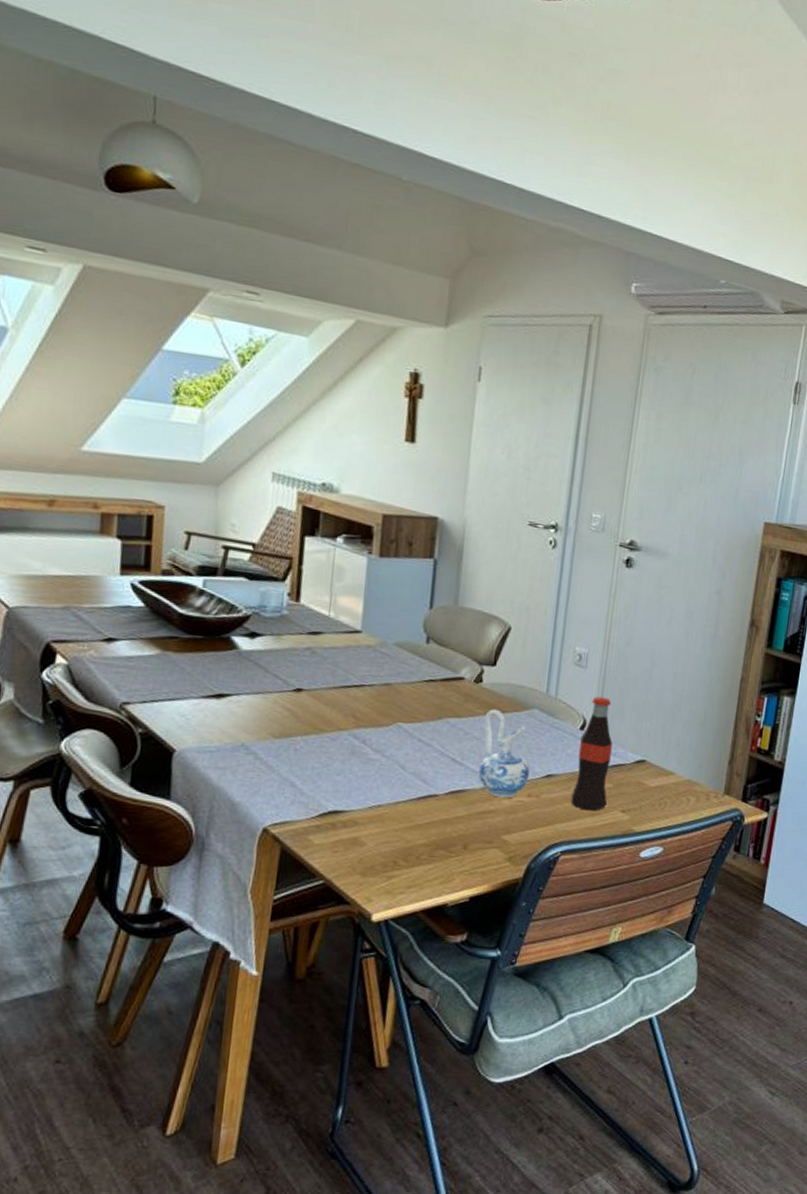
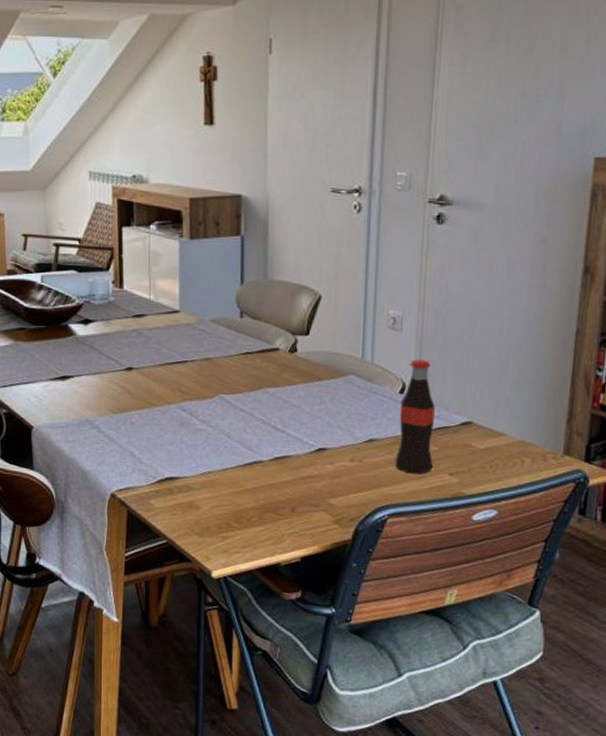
ceramic pitcher: present [478,709,530,798] -> none [300,377,351,463]

